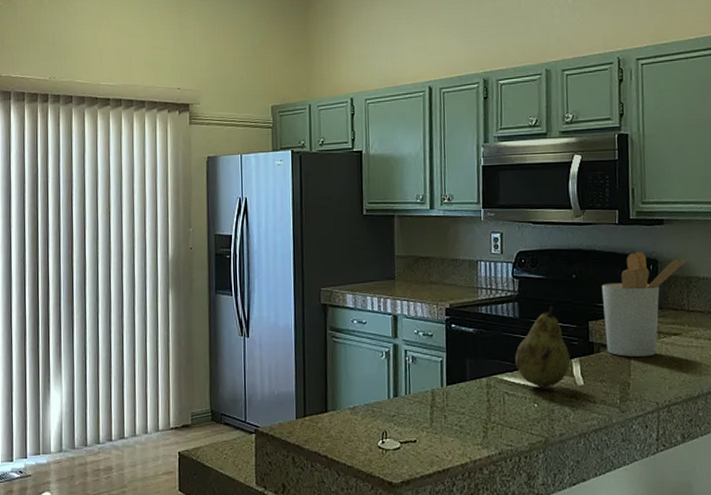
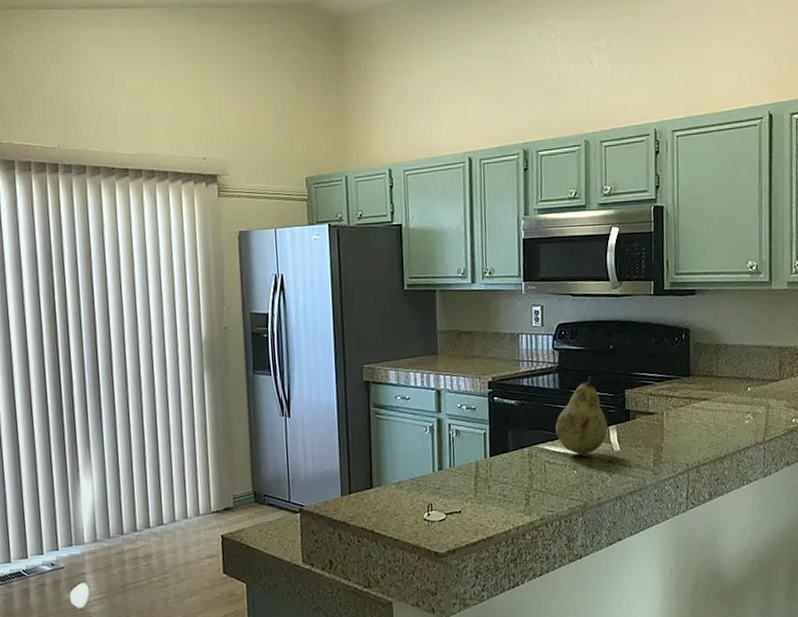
utensil holder: present [601,252,689,357] -> none [637,321,718,422]

